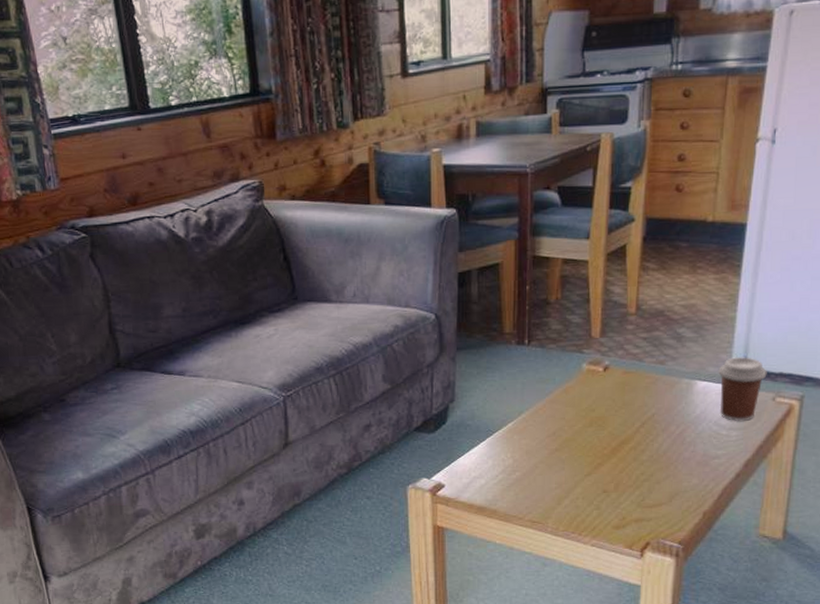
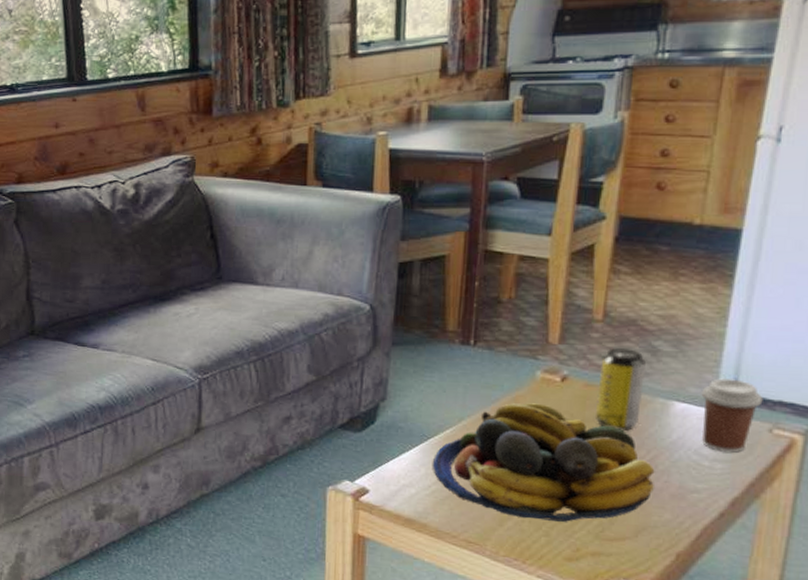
fruit bowl: none [498,392,684,496] -> present [432,403,655,522]
beverage can: none [634,337,674,411] -> present [596,348,647,432]

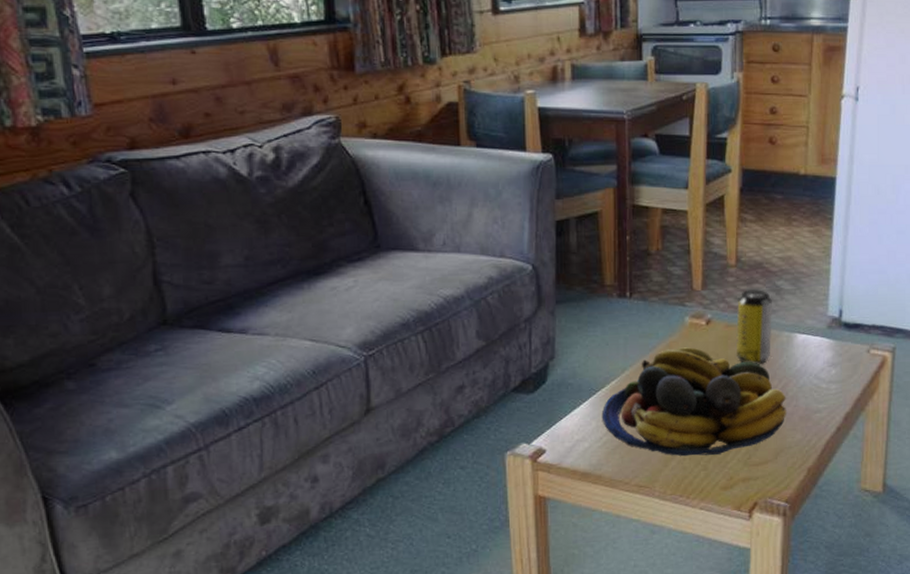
coffee cup: present [701,377,763,453] -> none [816,308,861,374]

